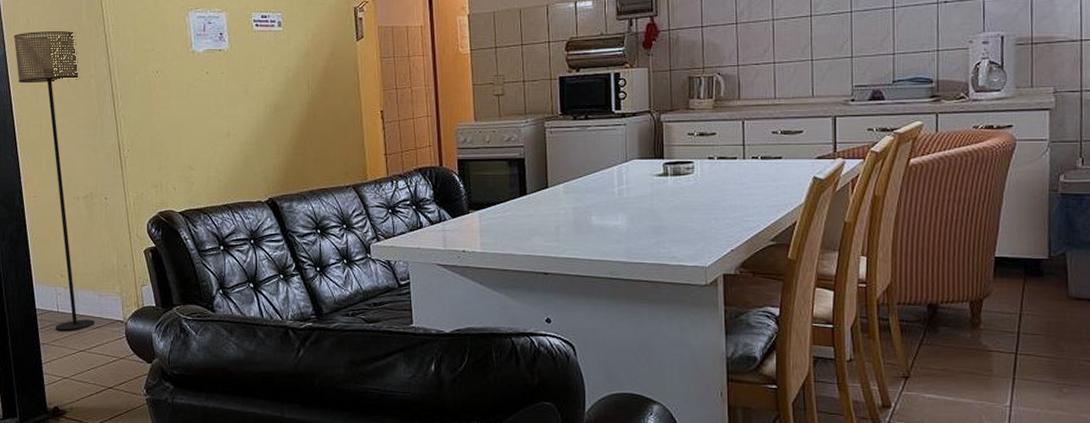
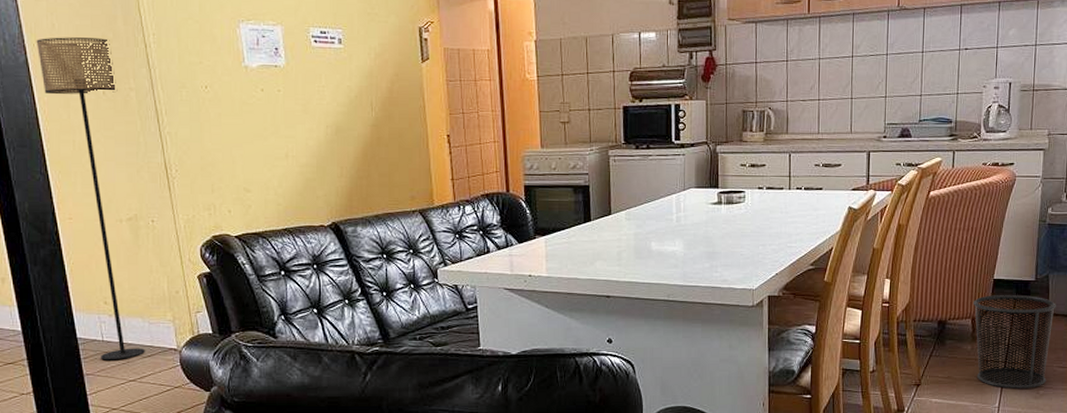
waste bin: none [971,274,1078,386] -> present [974,294,1056,389]

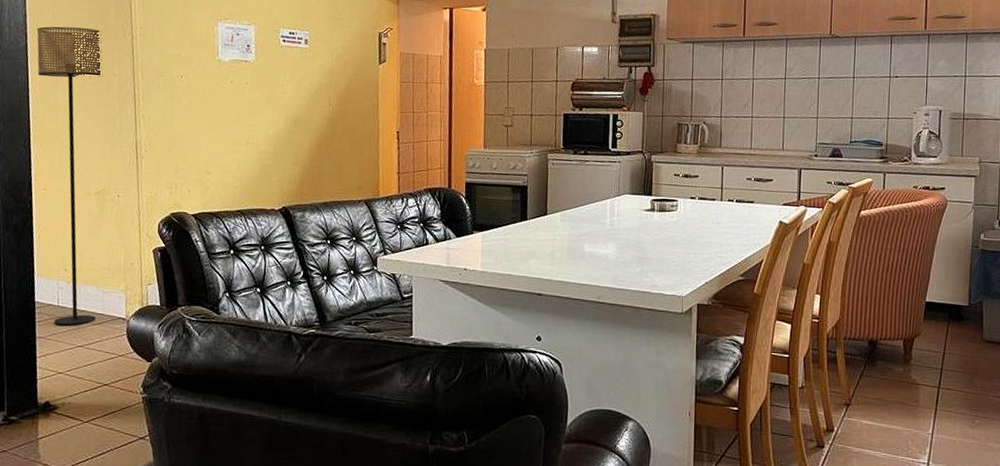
waste bin: present [974,294,1056,389] -> none [905,317,991,417]

